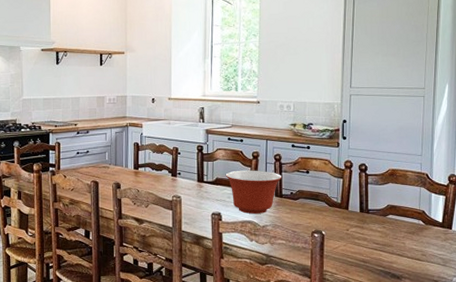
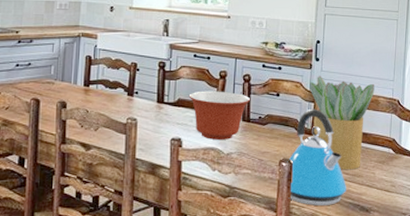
kettle: none [319,184,377,273] -> present [287,108,346,206]
potted plant: none [338,153,403,240] -> present [309,75,375,170]

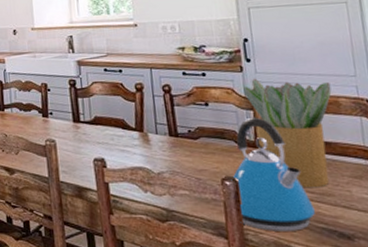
mixing bowl: present [188,91,251,140] -> none [105,105,176,158]

